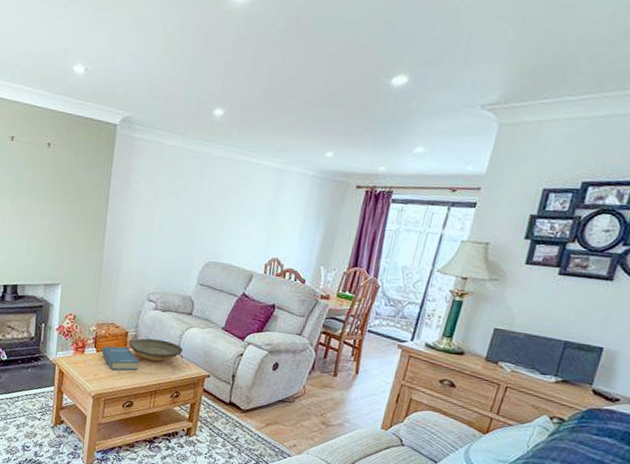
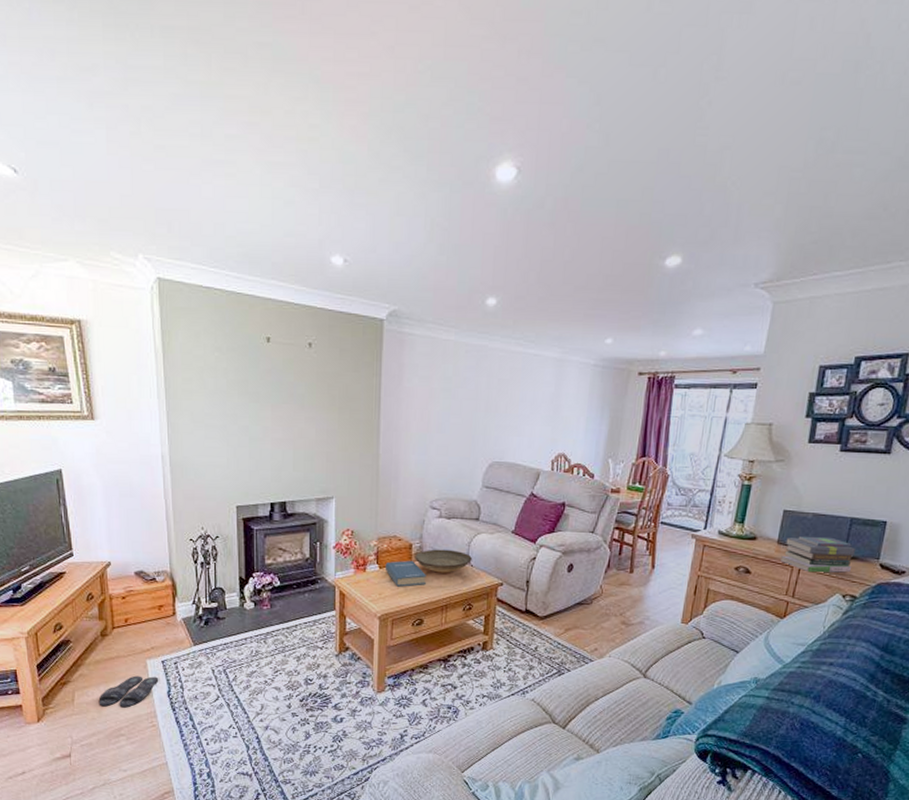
books: none [487,355,568,395] -> present [780,536,855,573]

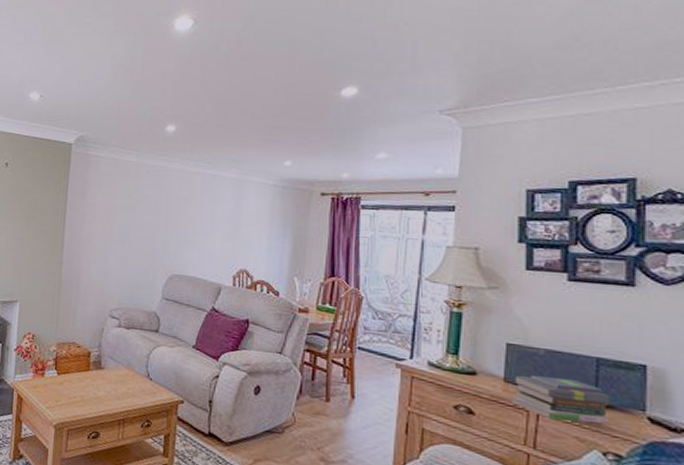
hardback book: present [384,560,426,587] -> none [62,368,104,396]
decorative bowl: present [415,549,472,575] -> none [93,358,151,386]

